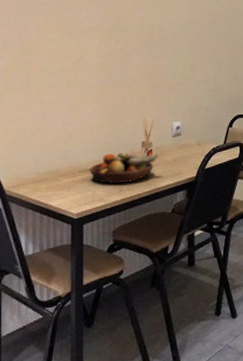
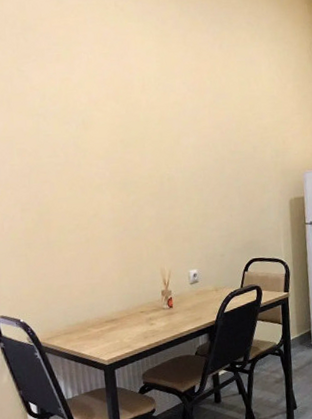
fruit bowl: present [89,151,158,185] -> none [114,300,178,332]

